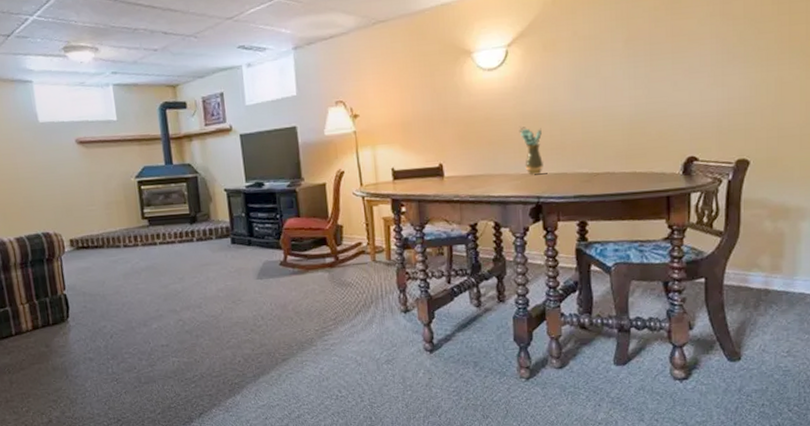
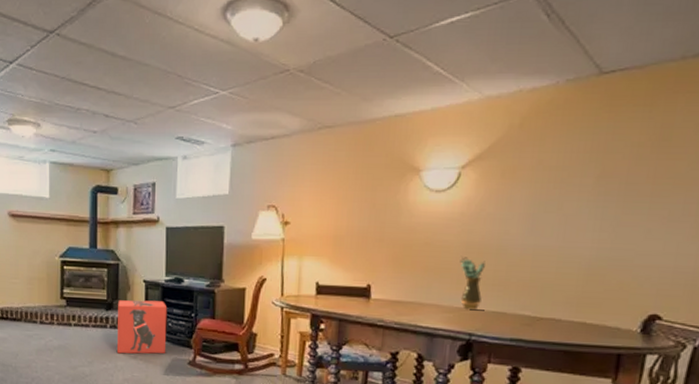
storage box: none [201,207,256,265] -> present [117,300,167,354]

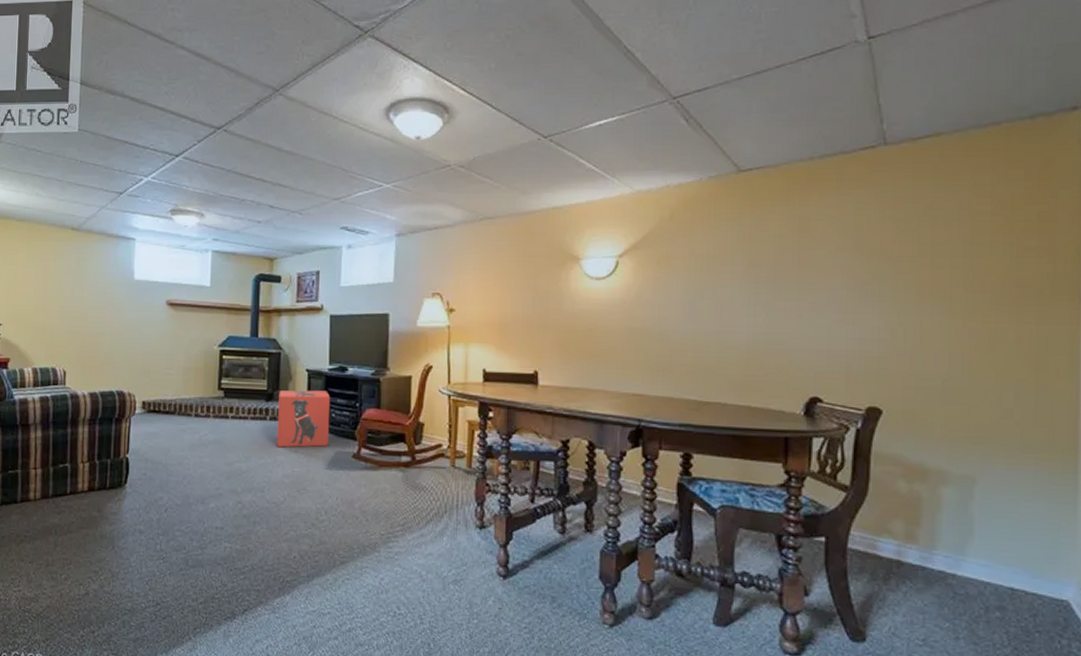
vase: present [460,257,485,311] -> none [624,342,648,396]

